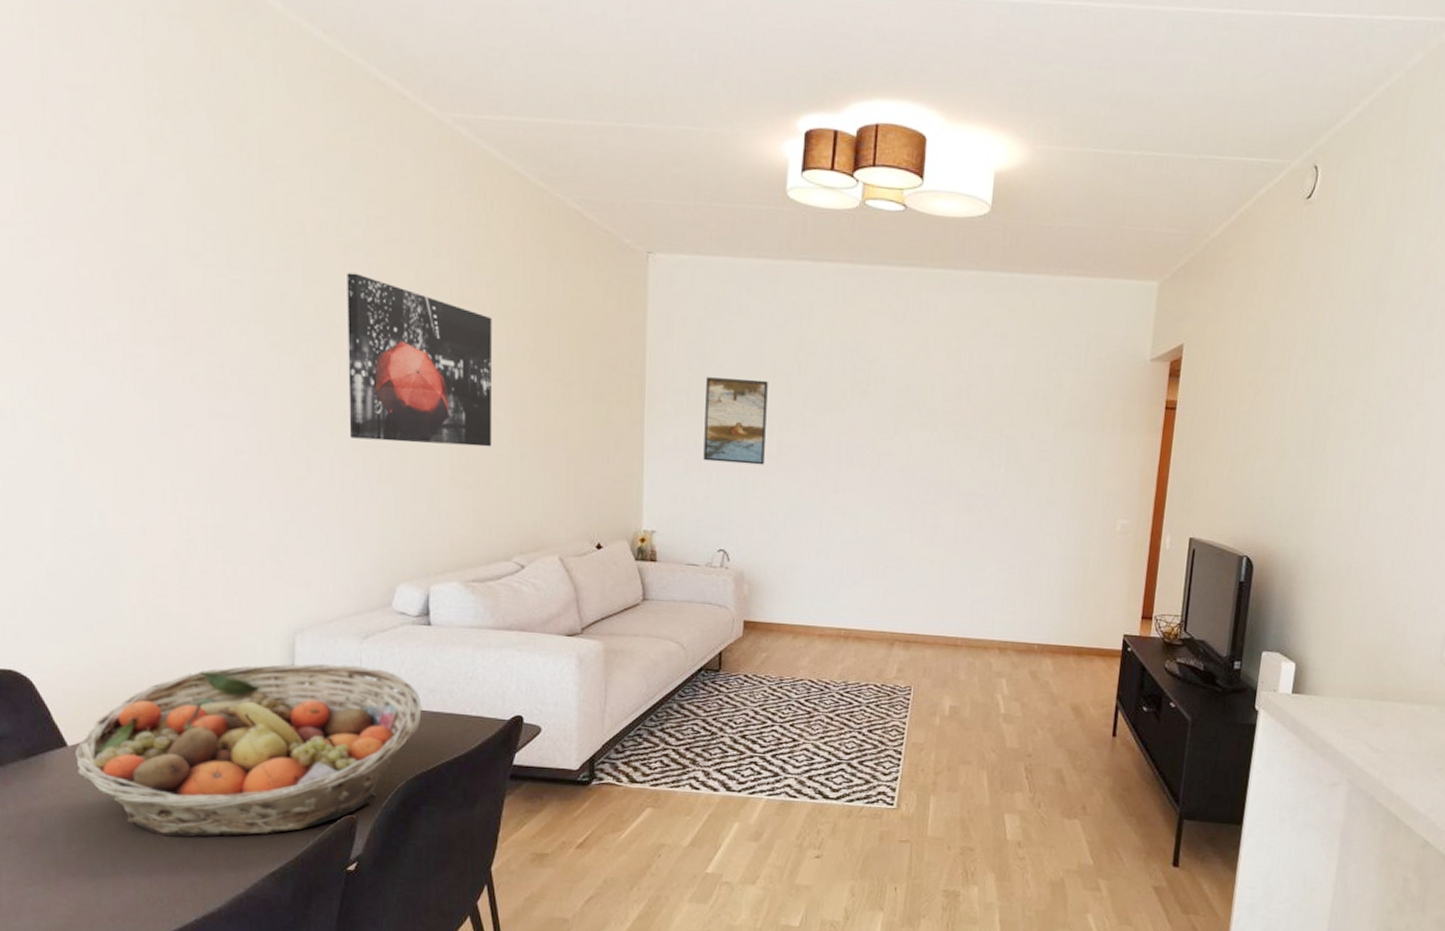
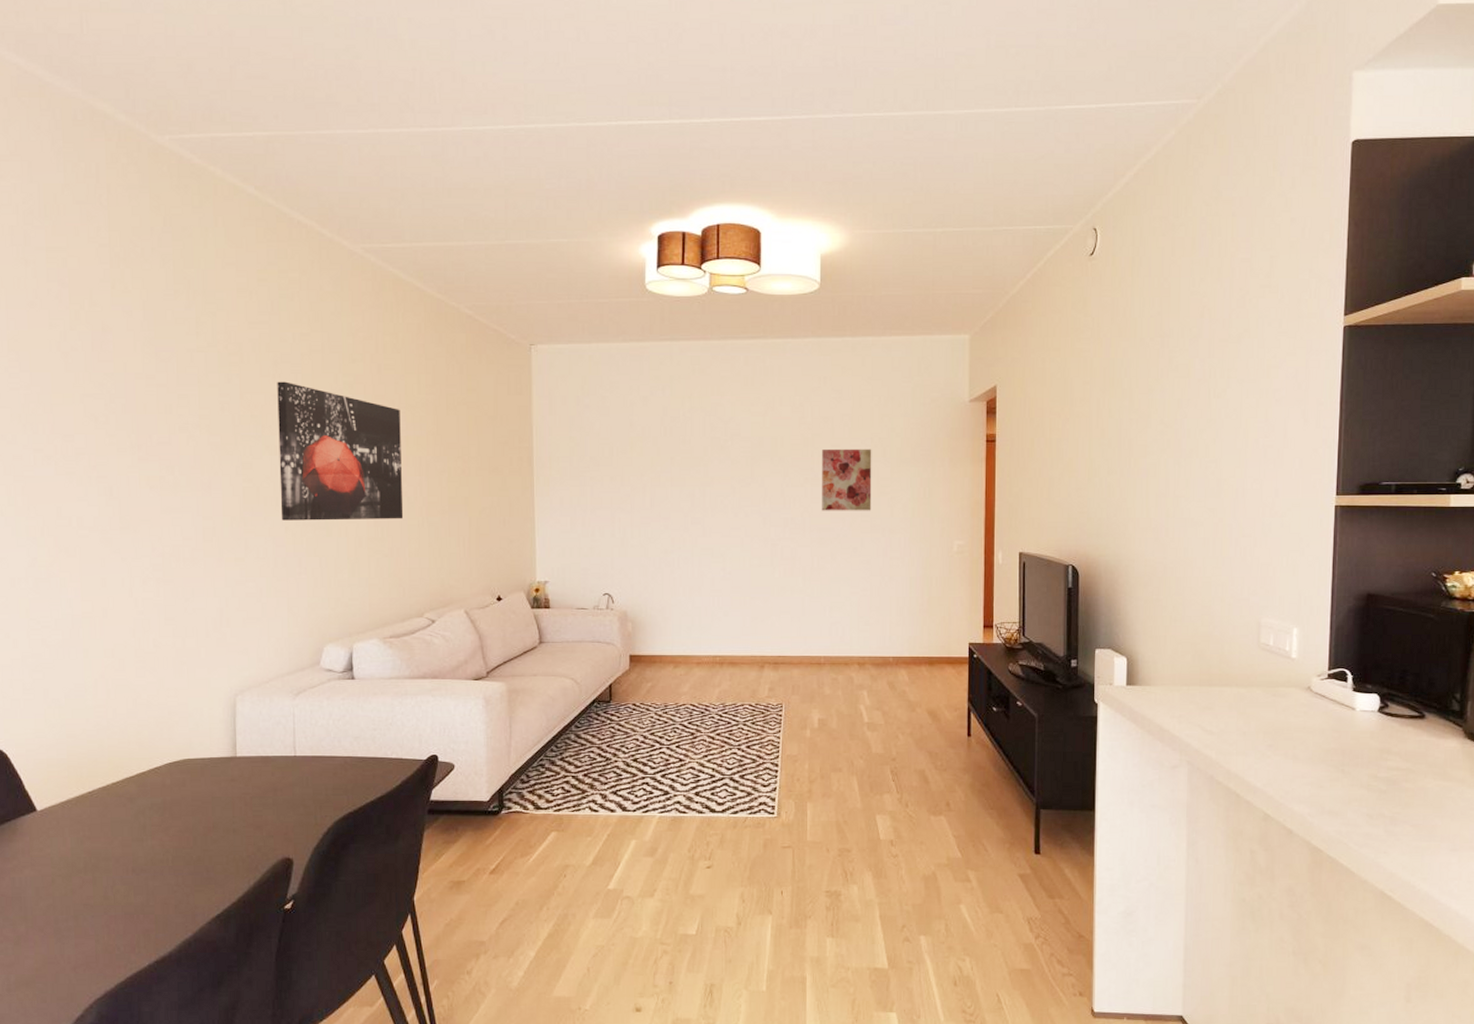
fruit basket: present [75,663,422,838] -> none [44,720,348,888]
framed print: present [703,377,768,465] -> none [586,444,639,517]
wall art: none [972,403,1035,478] -> present [822,448,872,511]

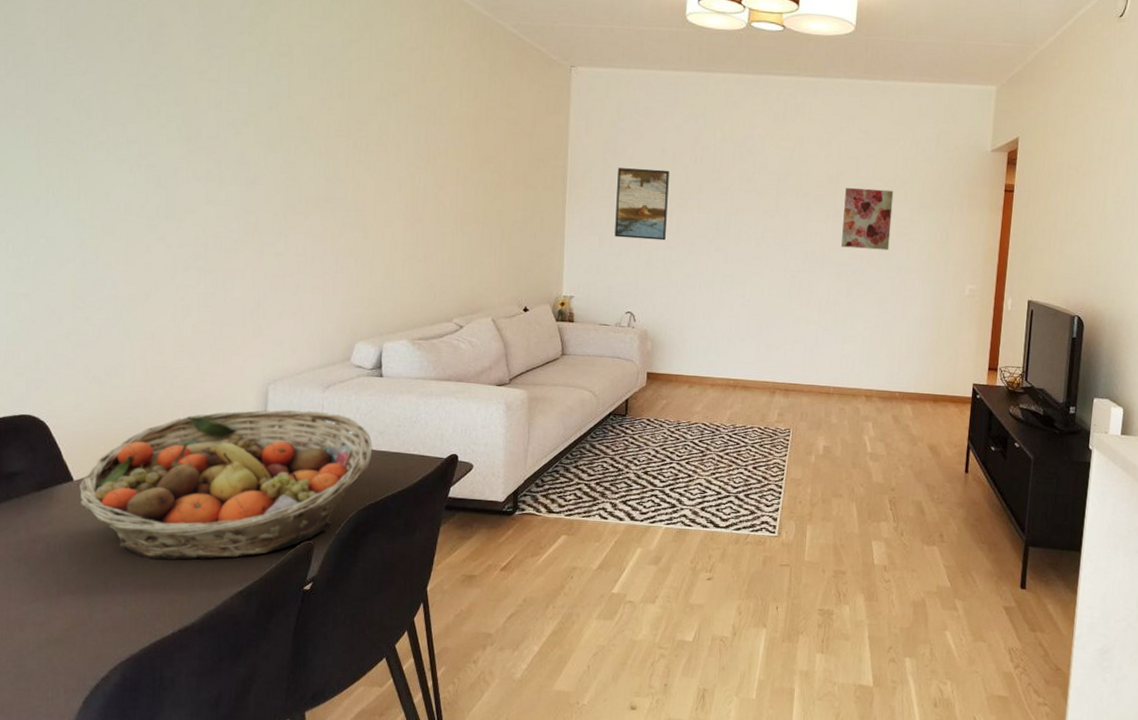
fruit basket: none [44,720,348,888] -> present [80,409,373,560]
wall art: present [277,381,404,521] -> none [321,85,442,227]
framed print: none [586,444,639,517] -> present [614,168,669,241]

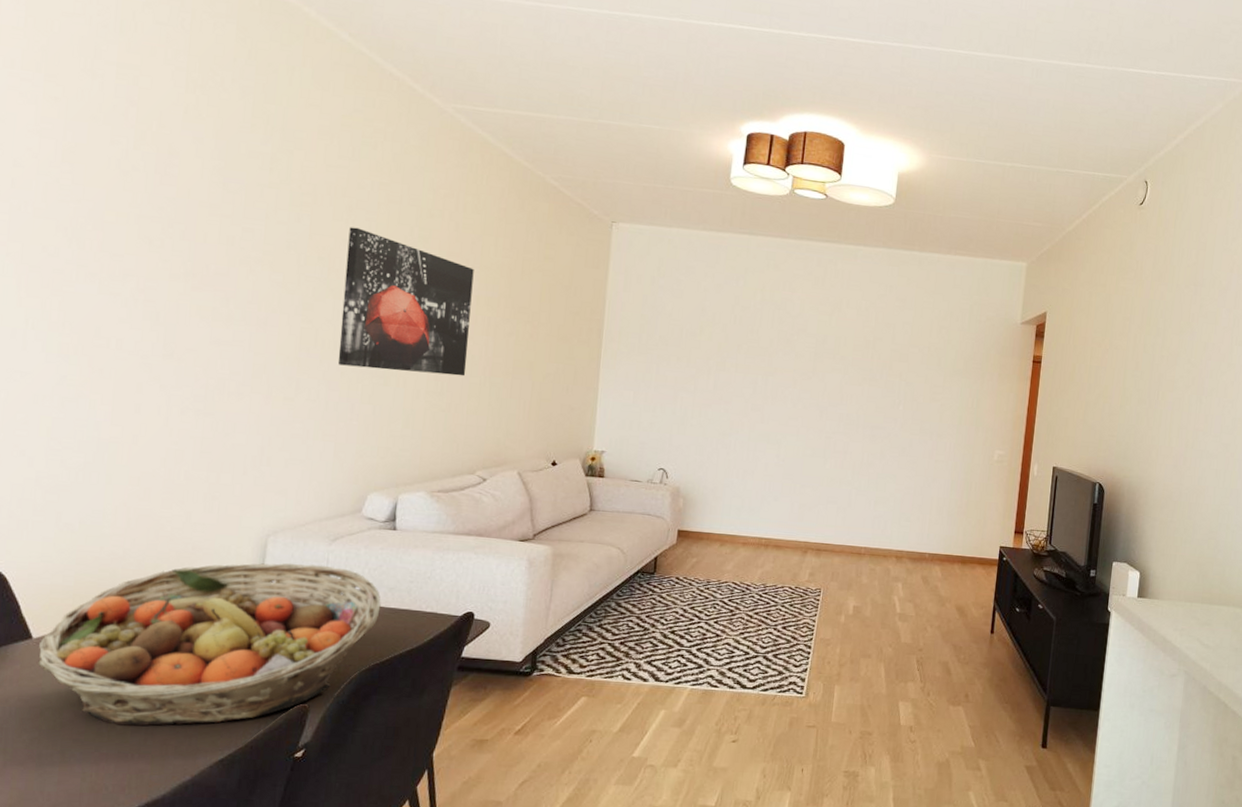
wall art: none [321,85,442,227] -> present [337,227,474,377]
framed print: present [614,168,669,241] -> none [650,324,708,398]
wall art: present [841,187,894,251] -> none [876,353,928,415]

